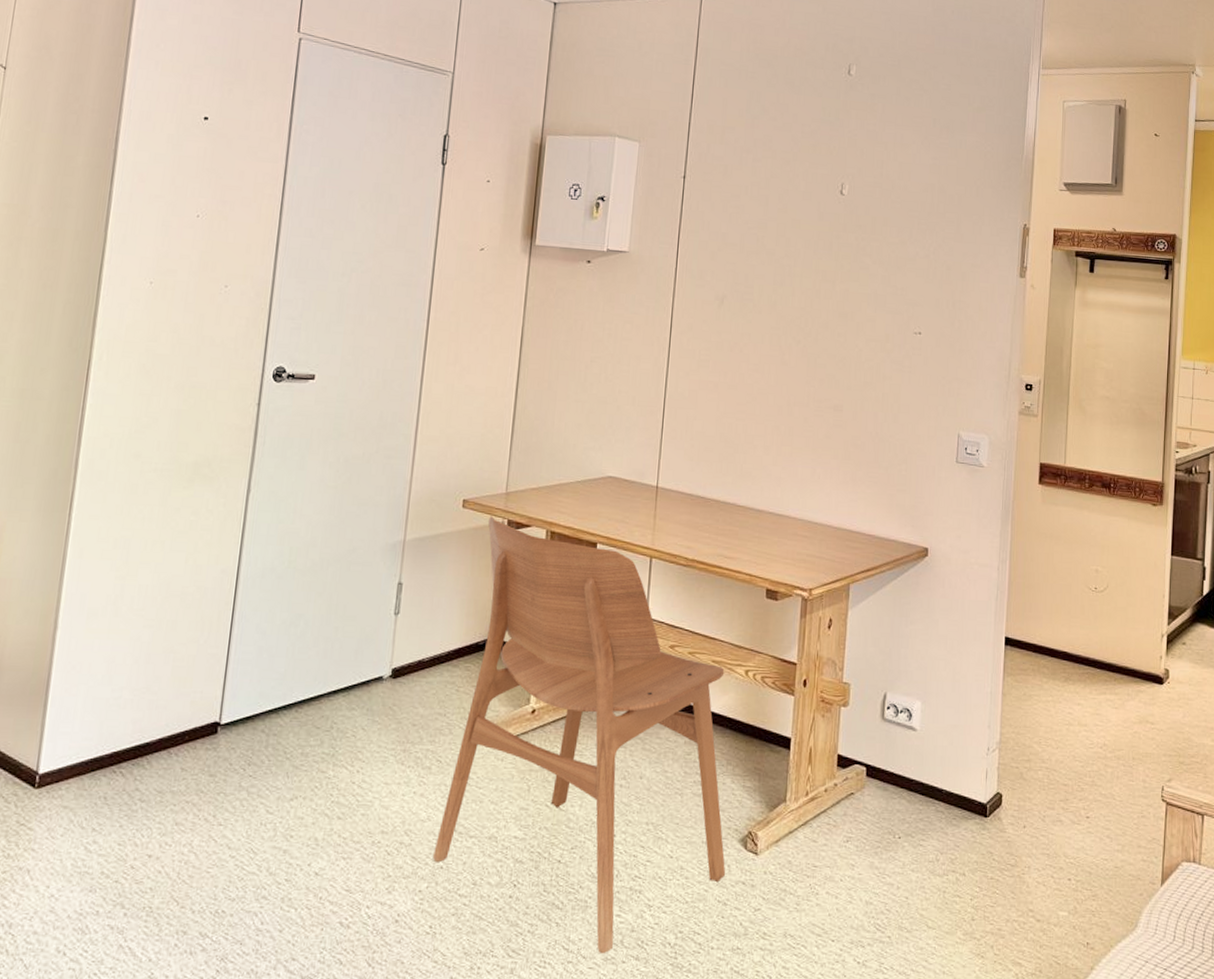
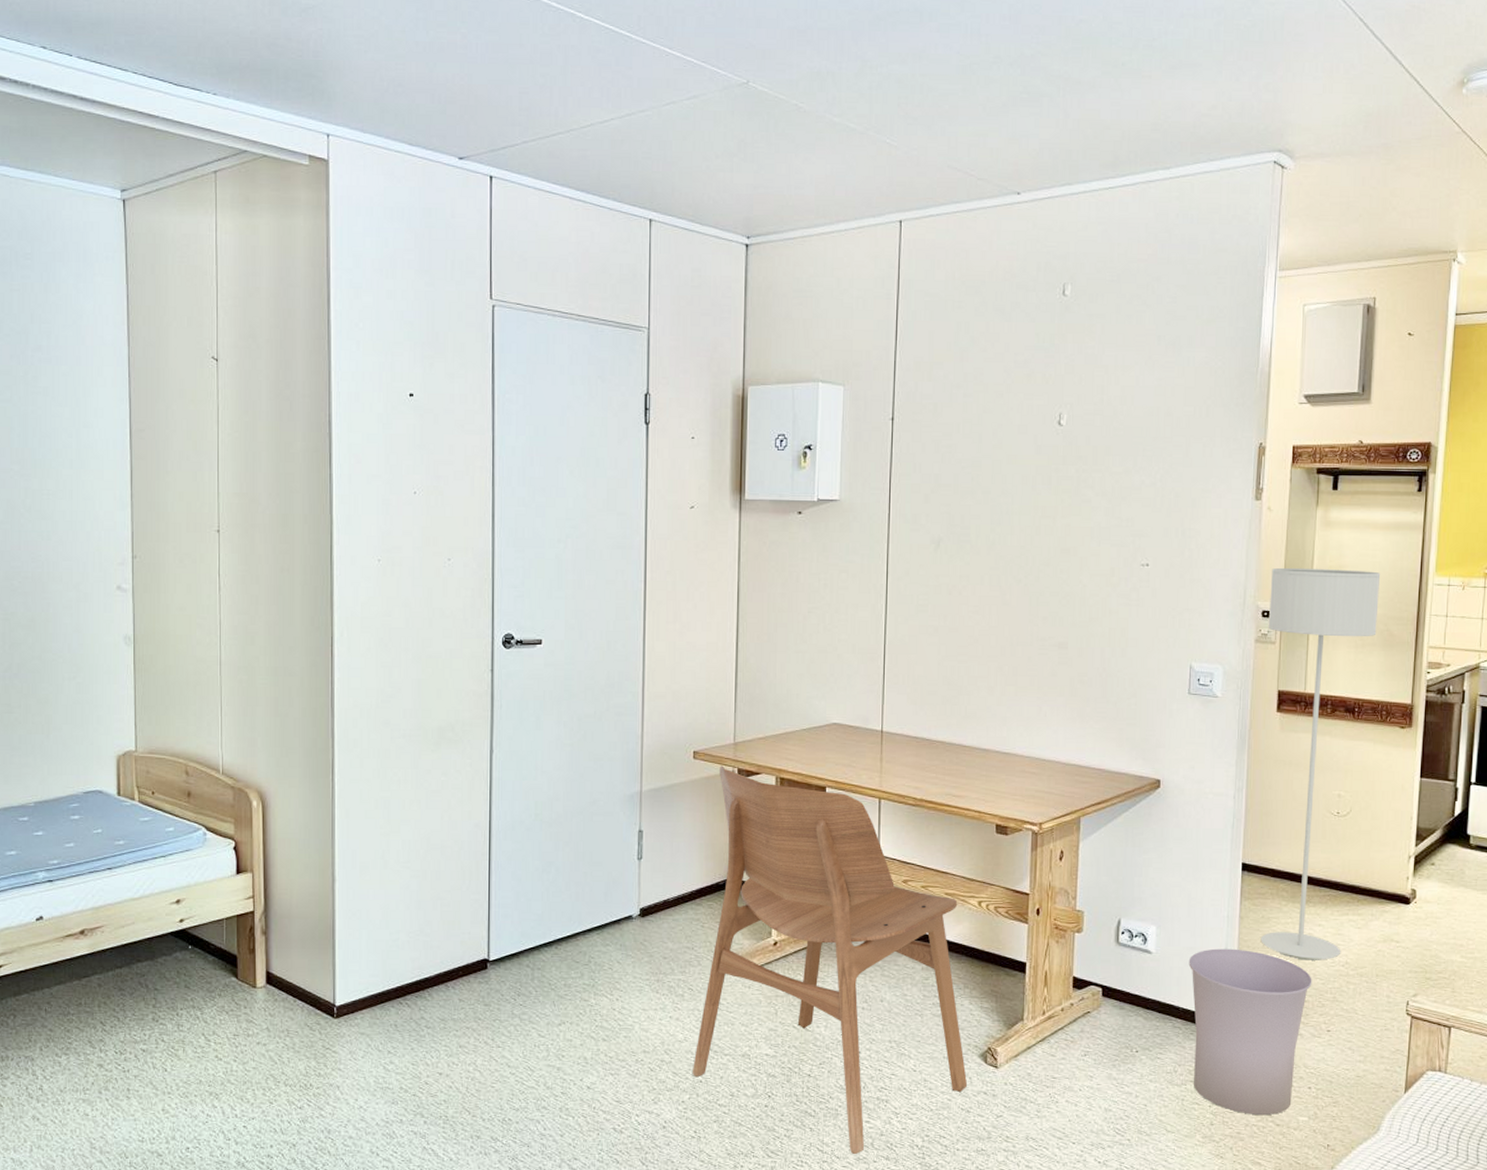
waste bin: none [952,726,1072,910] -> present [1188,948,1312,1116]
floor lamp: none [1022,343,1133,741] -> present [1260,567,1381,960]

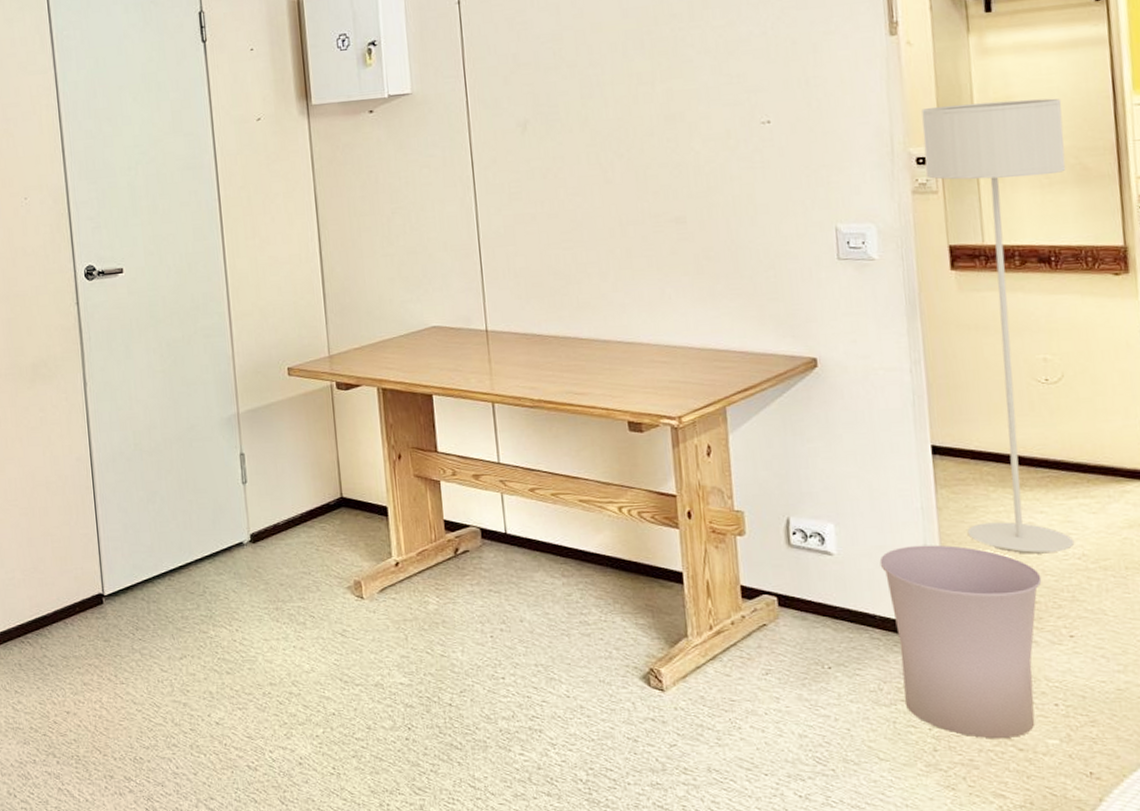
dining chair: present [693,765,967,1155] -> none [317,380,630,791]

